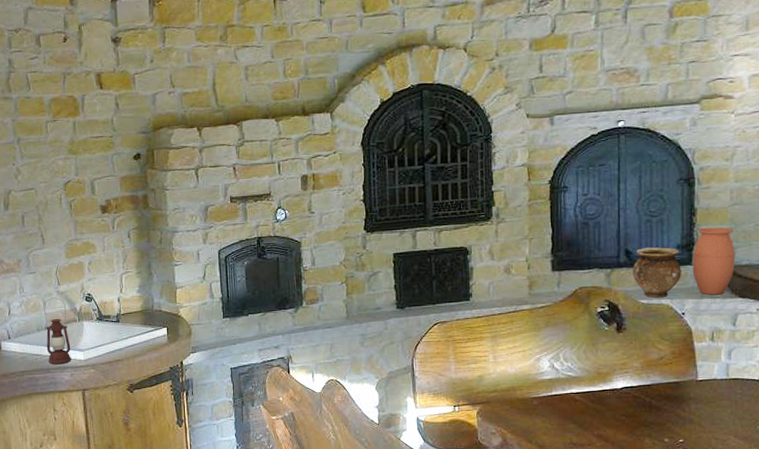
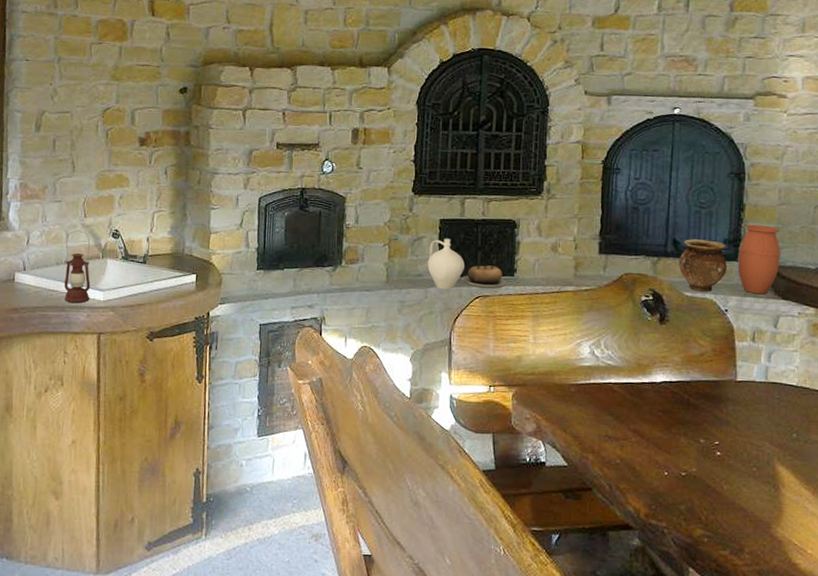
ceramic jug: none [384,271,421,320] -> present [427,238,464,290]
bread: none [419,292,464,316] -> present [461,265,508,290]

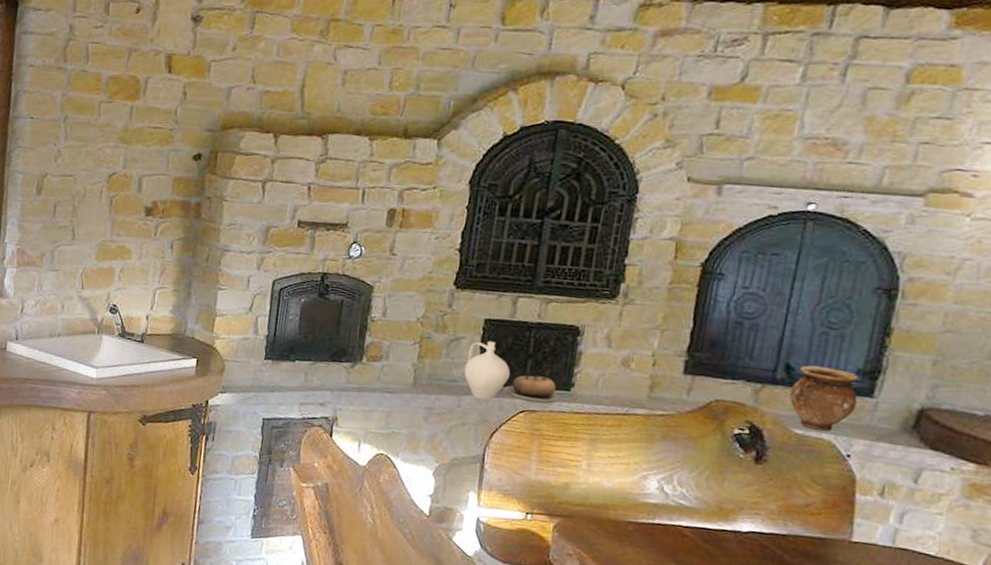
lantern: present [63,230,91,303] -> none [55,302,86,379]
decorative vase: present [738,224,781,295] -> none [871,353,939,441]

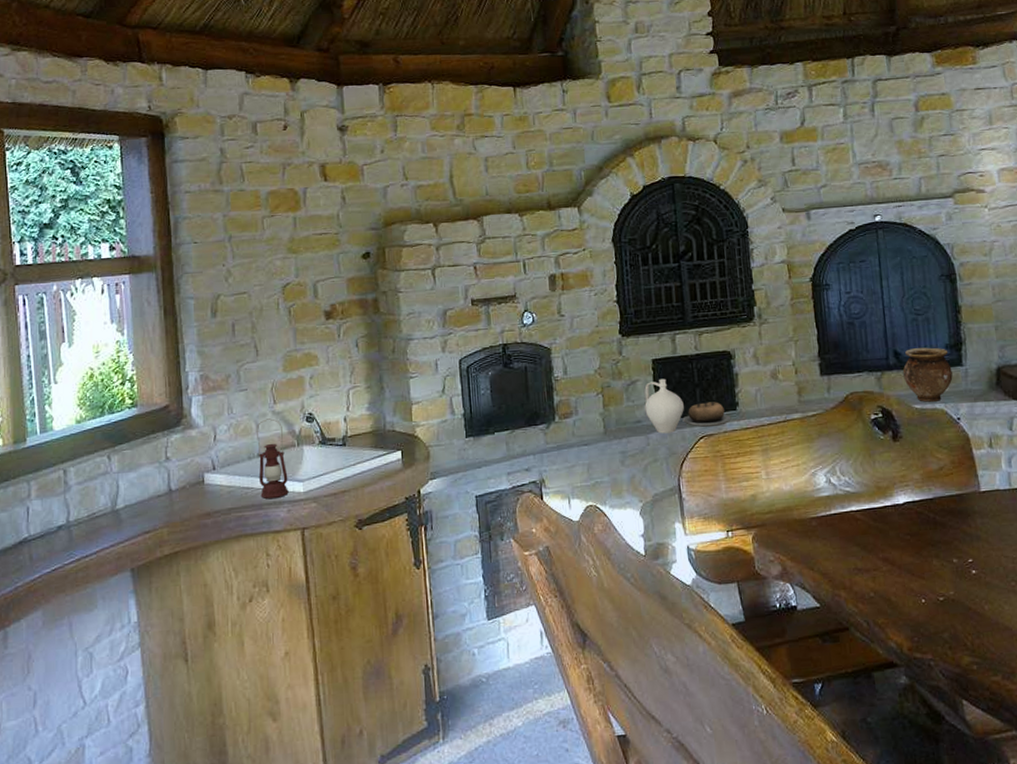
lantern: none [55,302,86,379] -> present [256,418,289,499]

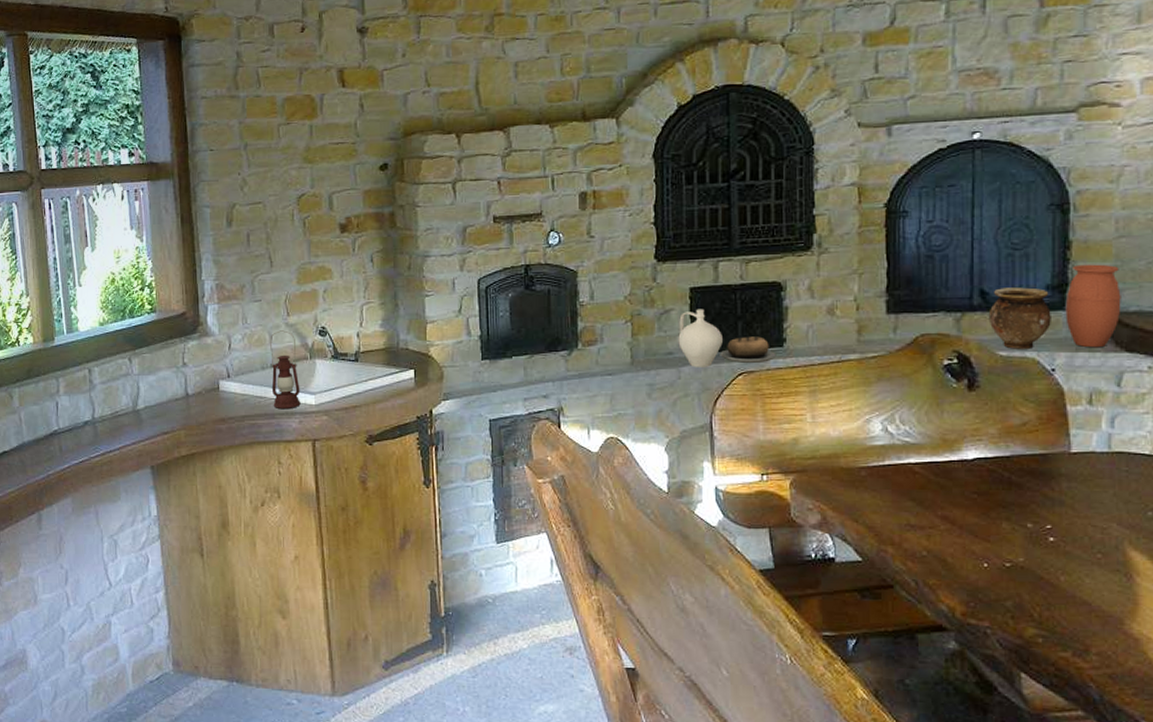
decorative vase: none [962,325,1005,398] -> present [1065,264,1121,348]

